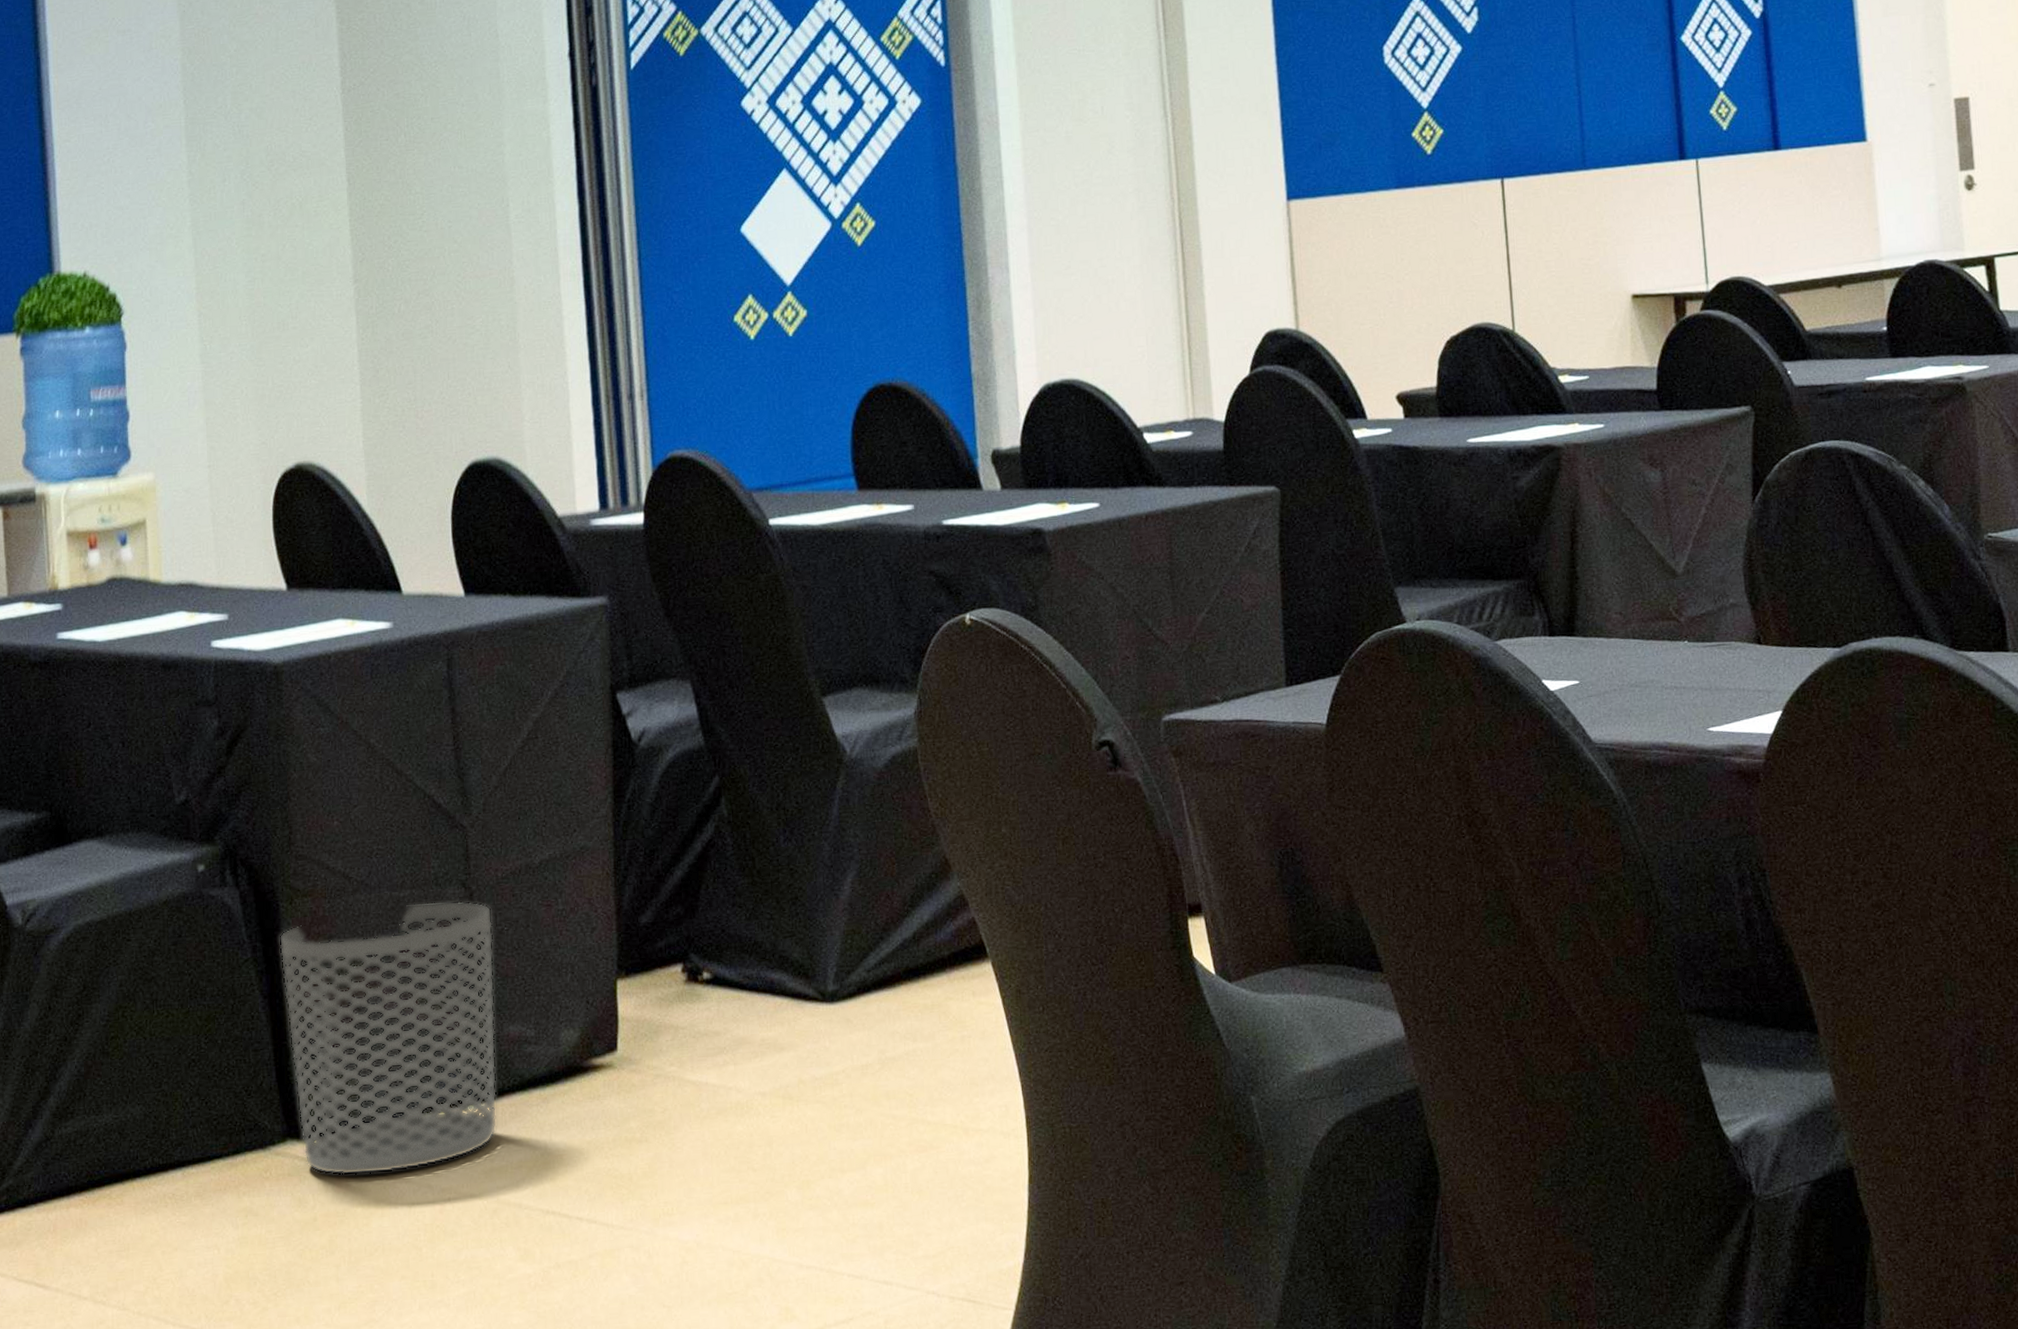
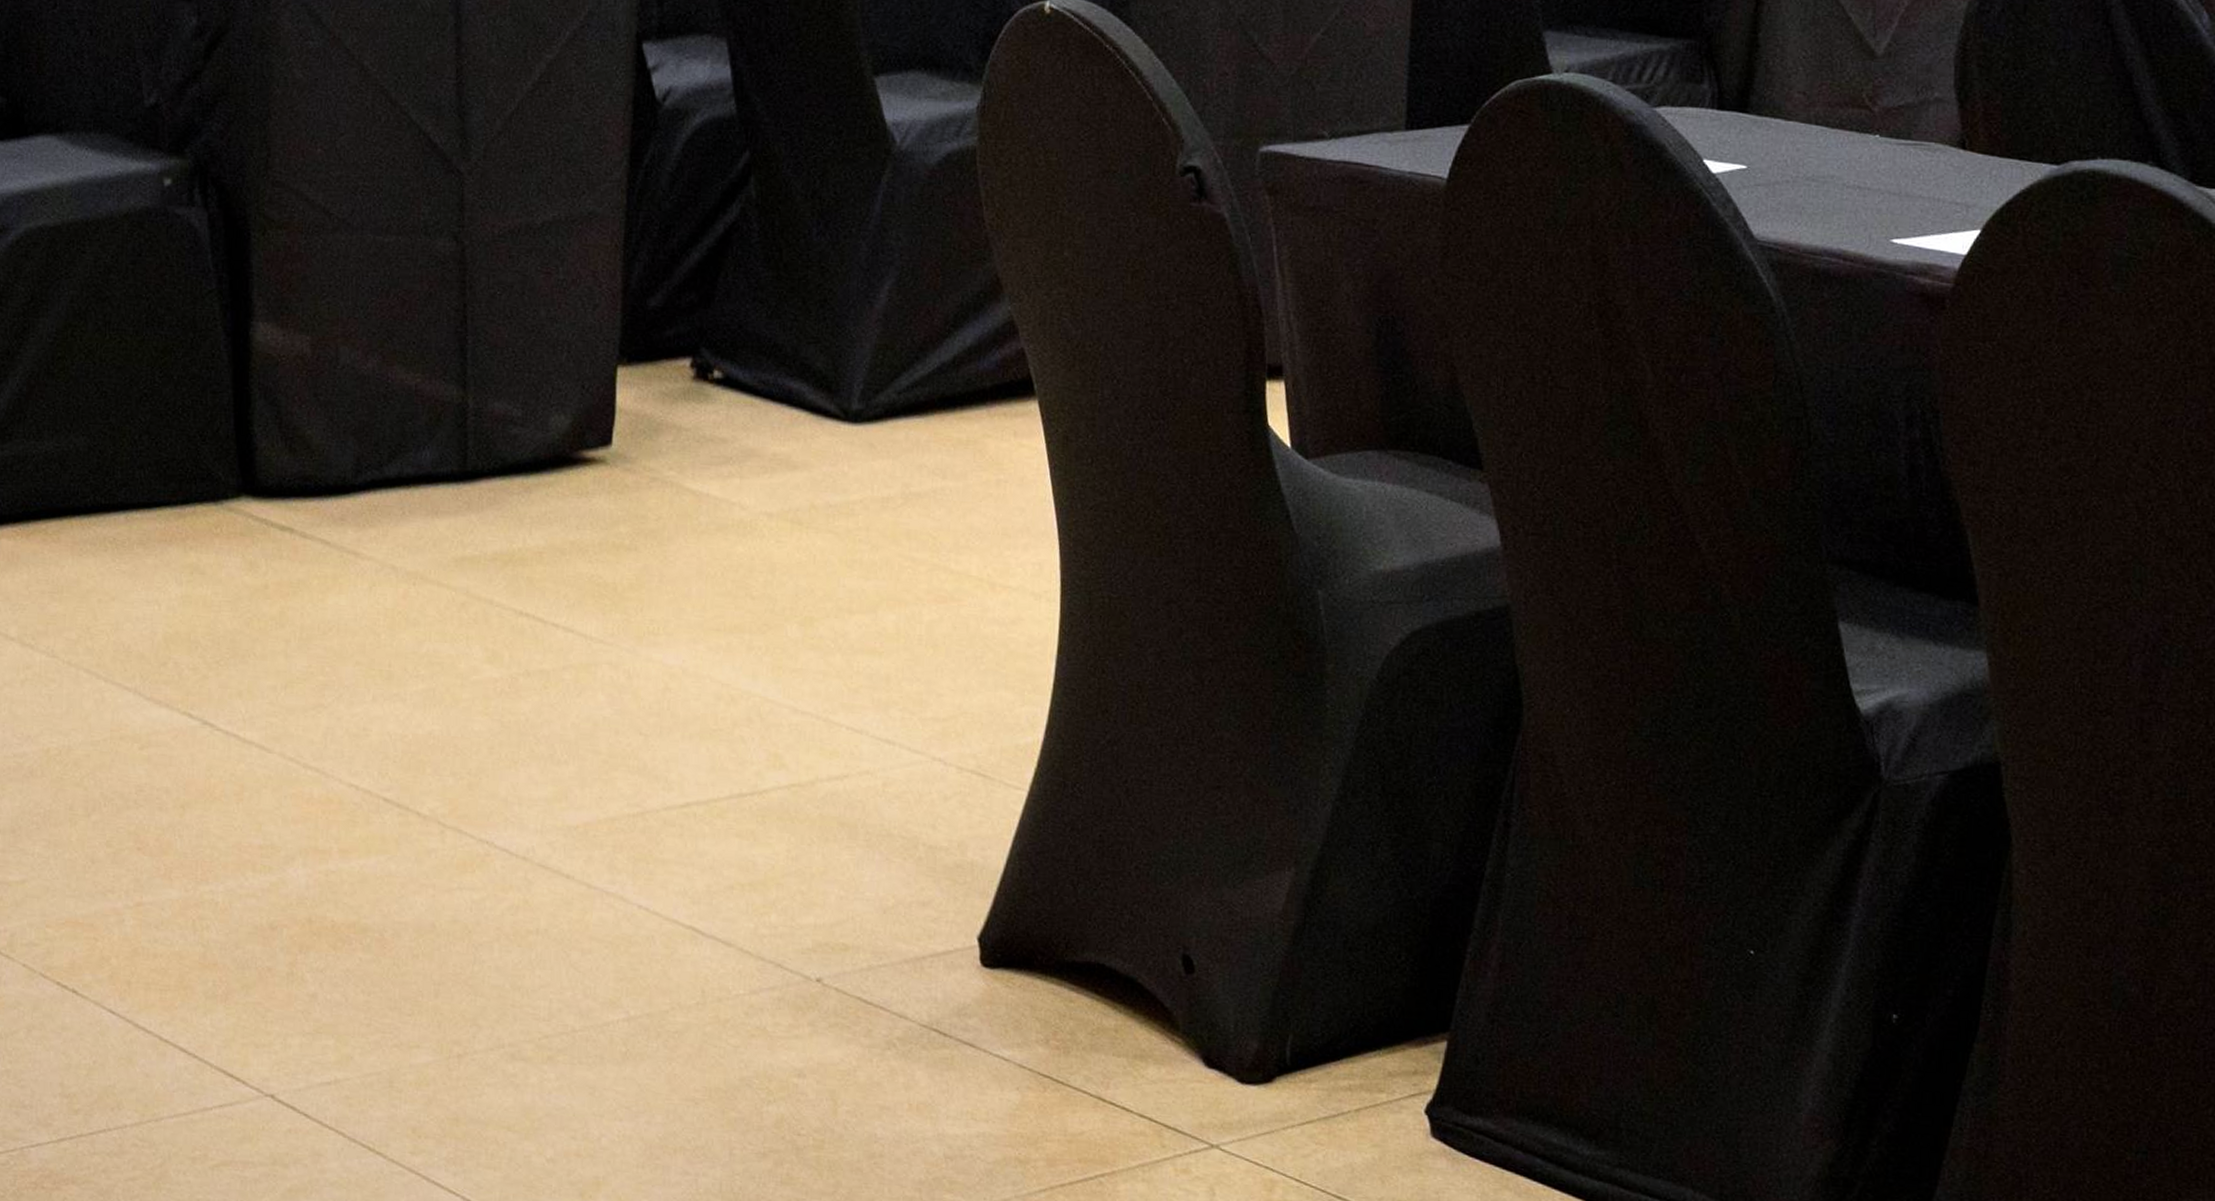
waste bin: present [279,900,498,1176] -> none [247,252,485,547]

